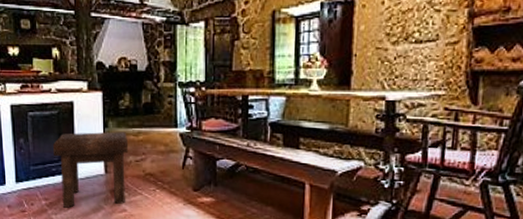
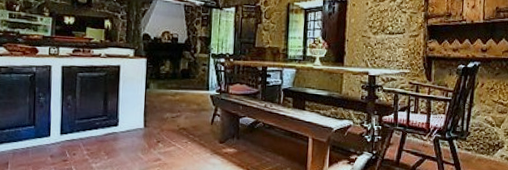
stool: present [52,131,129,208] -> none [98,92,166,158]

